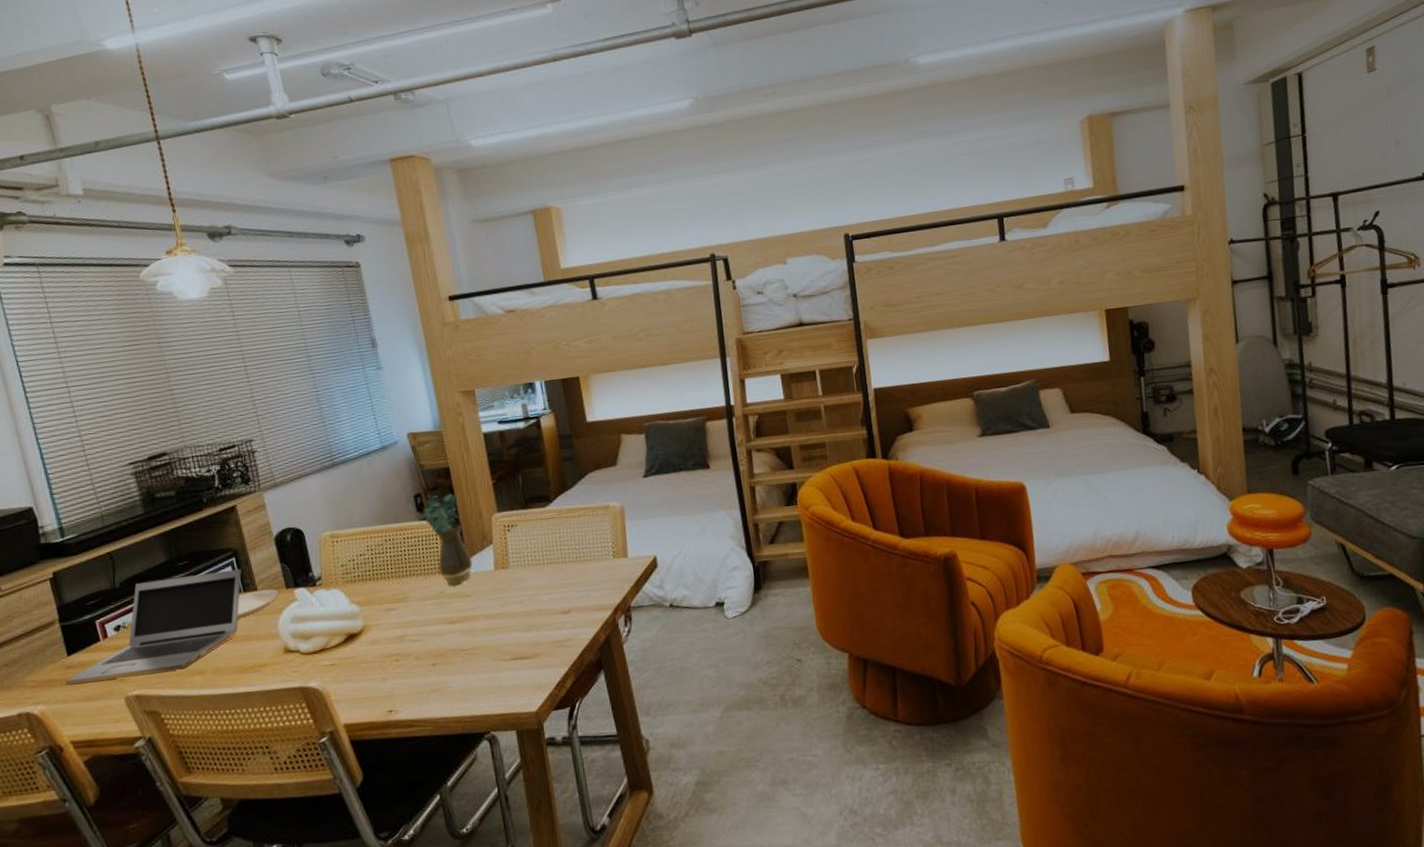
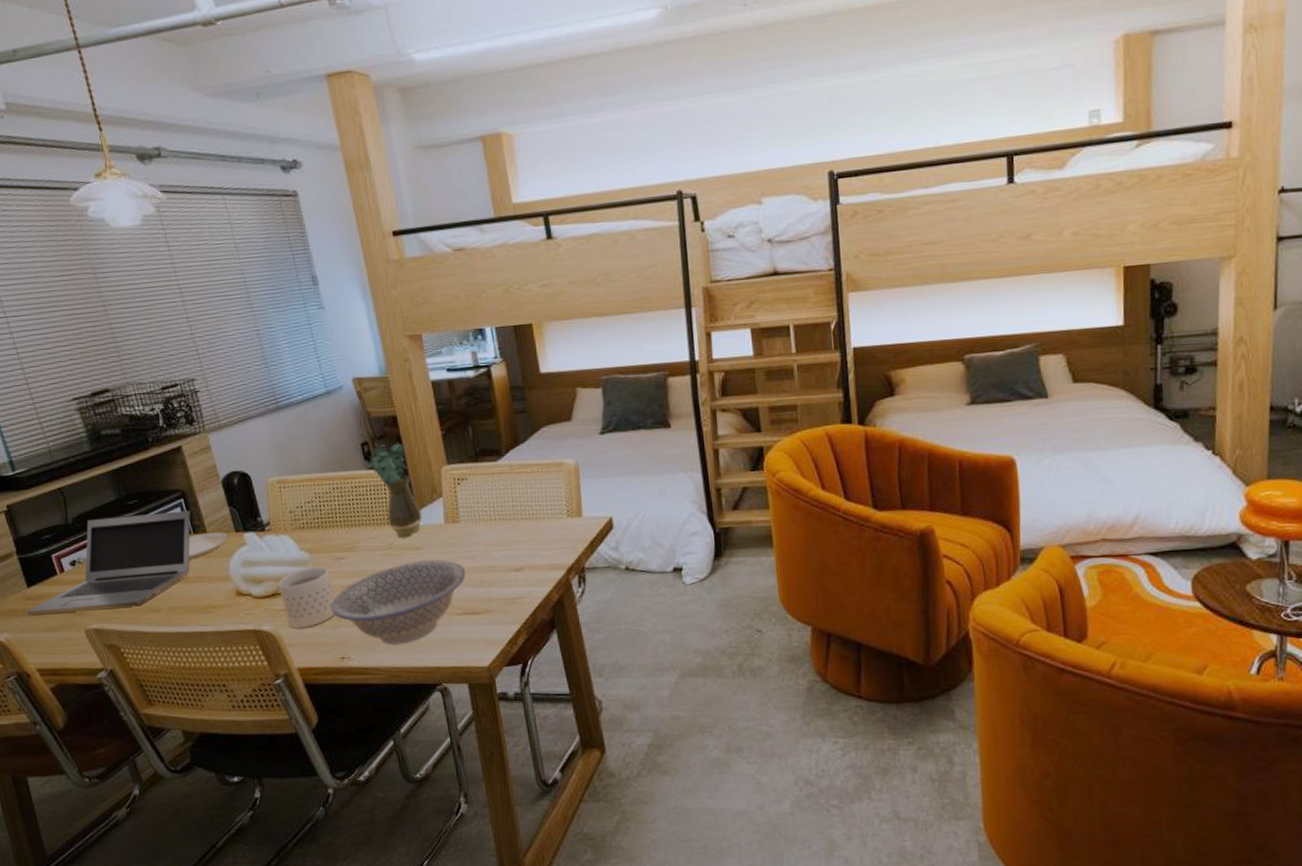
mug: none [327,619,384,683] -> present [278,567,335,629]
bowl: none [380,606,515,695] -> present [331,560,466,645]

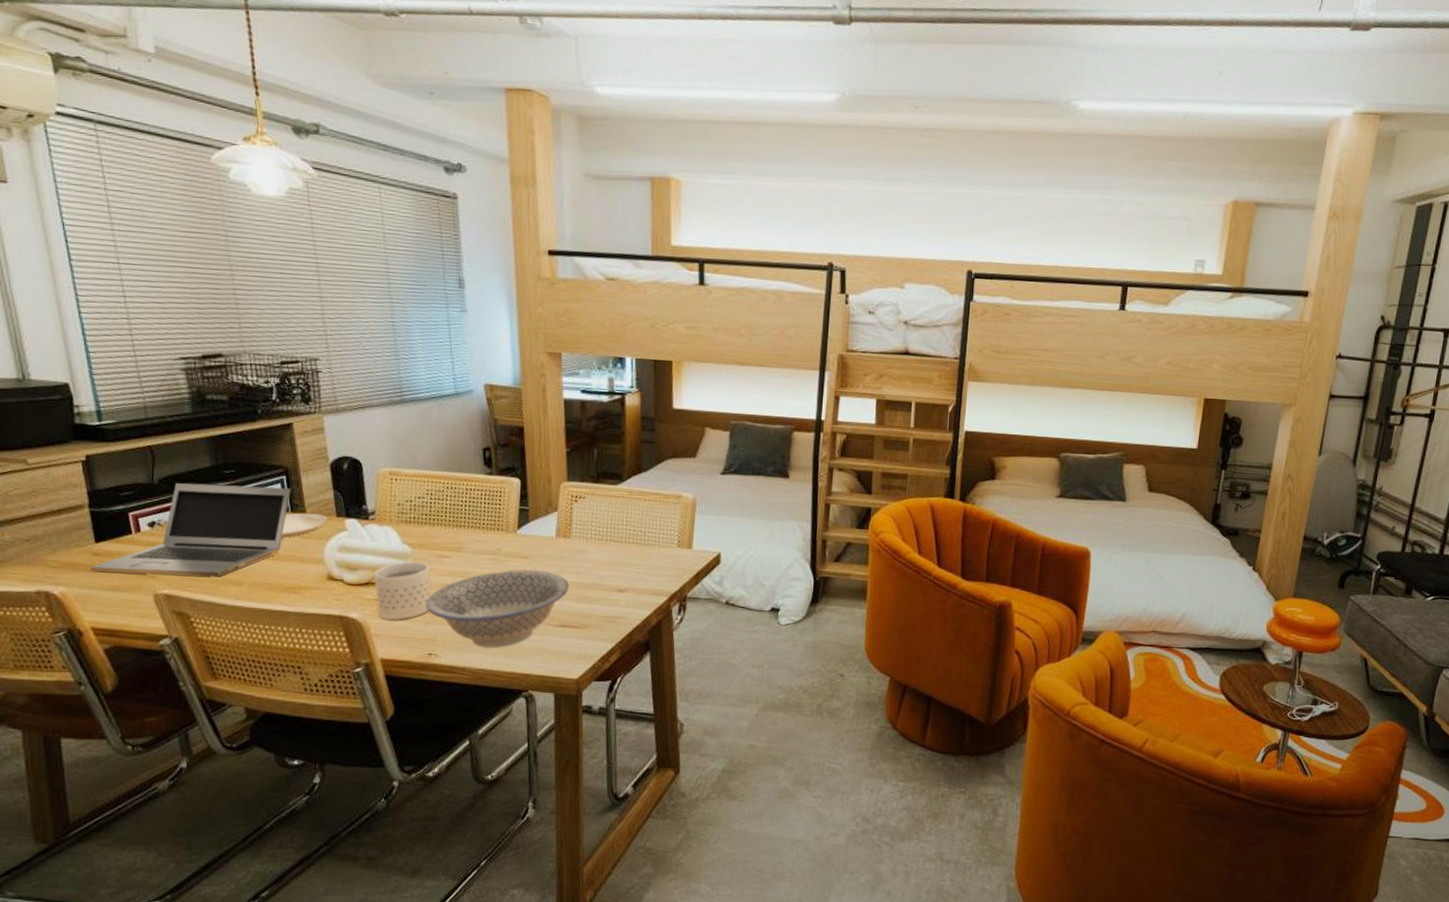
vase: present [368,442,423,537] -> none [487,449,534,545]

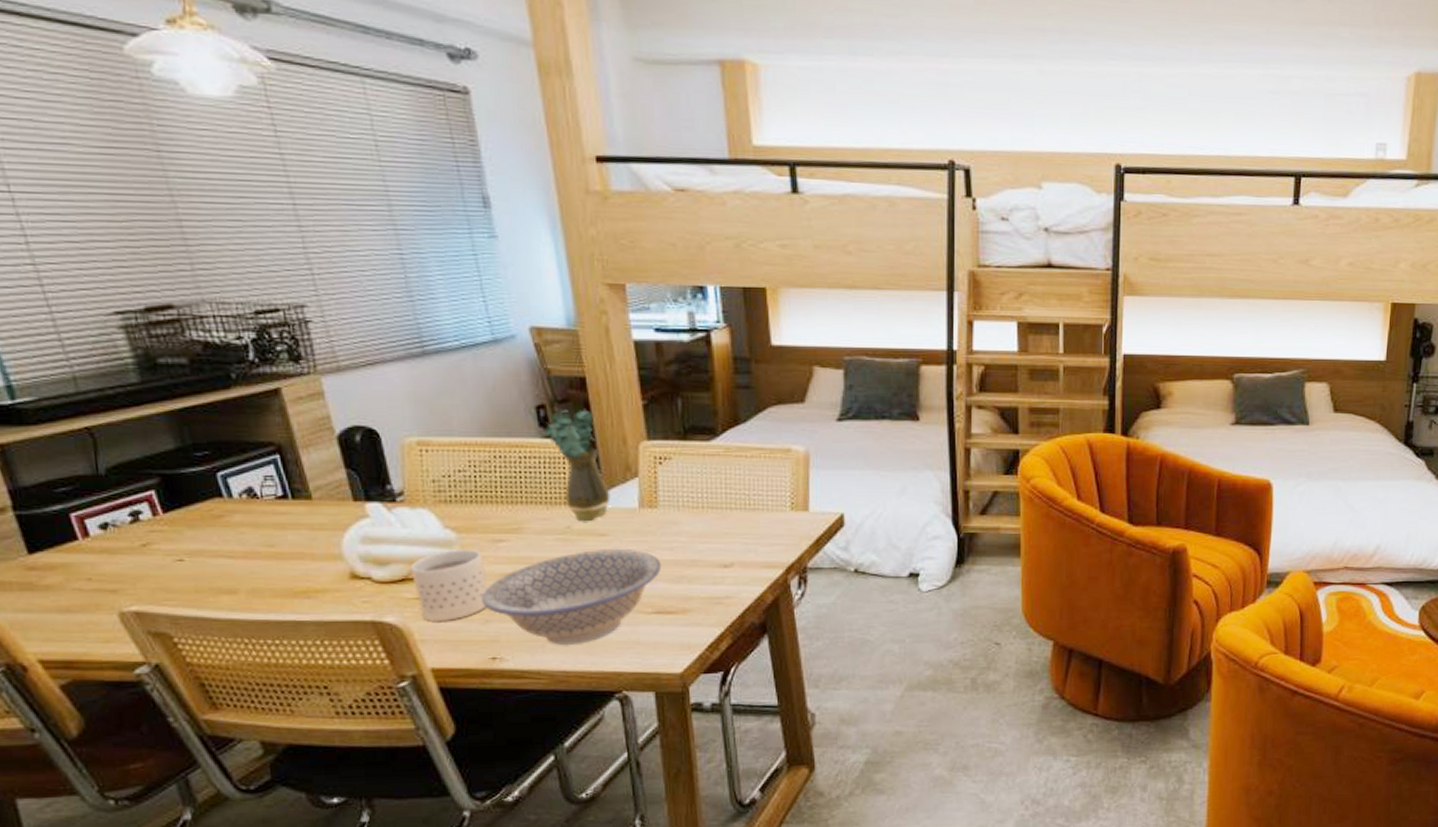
laptop: present [90,483,291,577] -> none [26,469,289,591]
plate: present [281,513,328,538] -> none [282,499,342,531]
vase: none [487,449,534,545] -> present [543,406,611,521]

